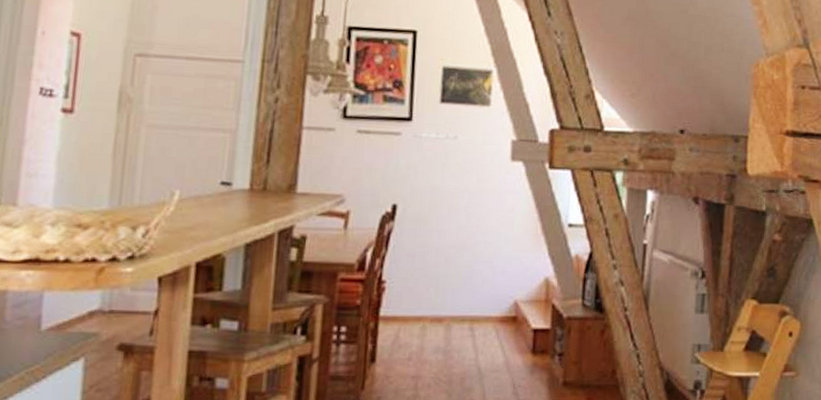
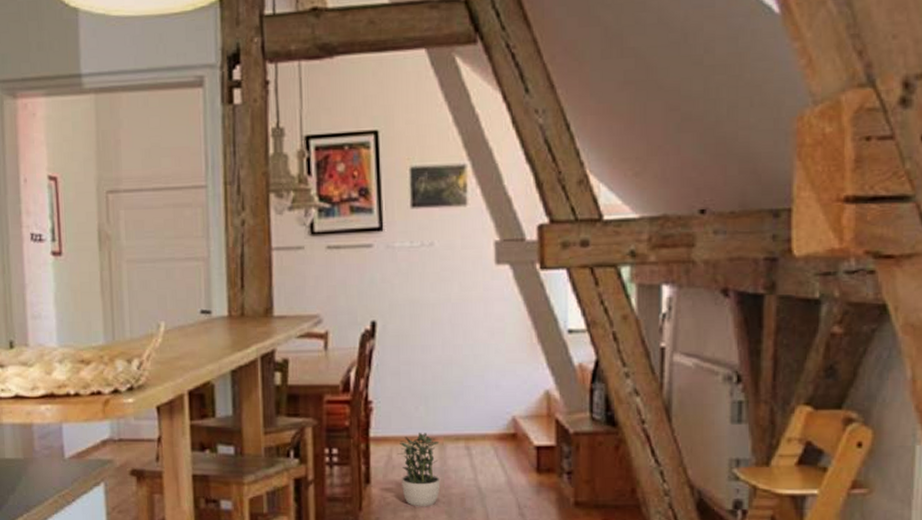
potted plant: none [405,313,446,385] -> present [397,433,441,506]

